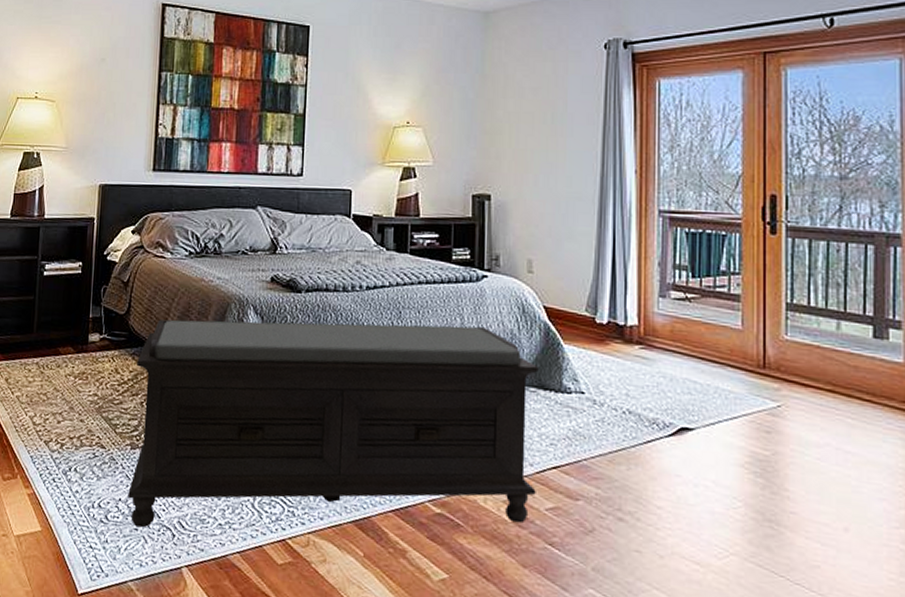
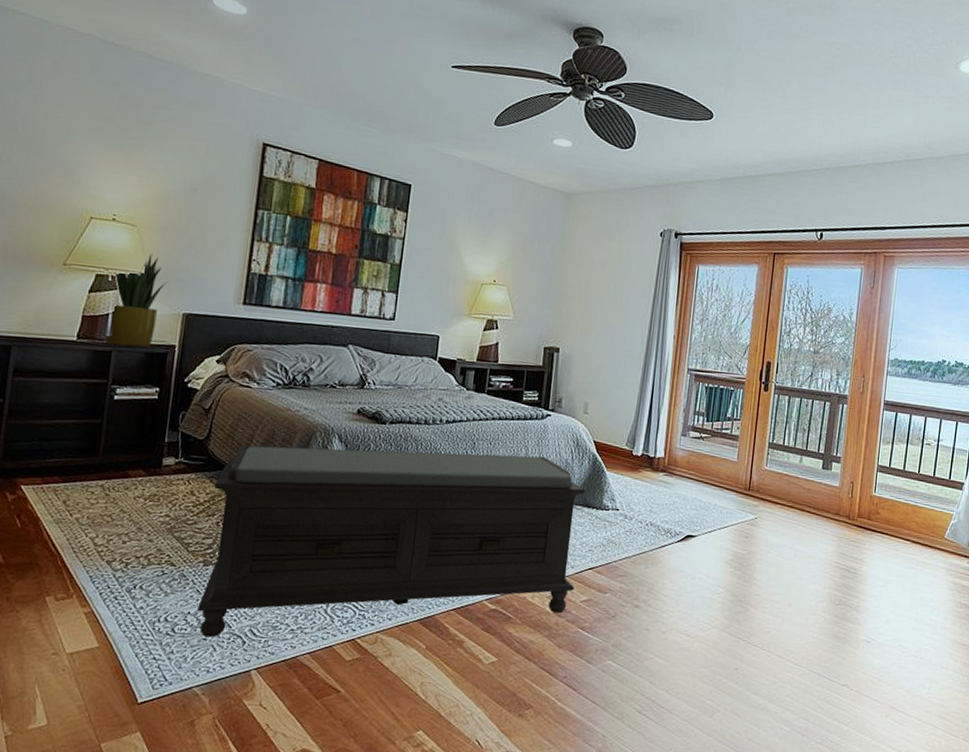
planter: none [32,127,84,222] -> present [103,253,167,347]

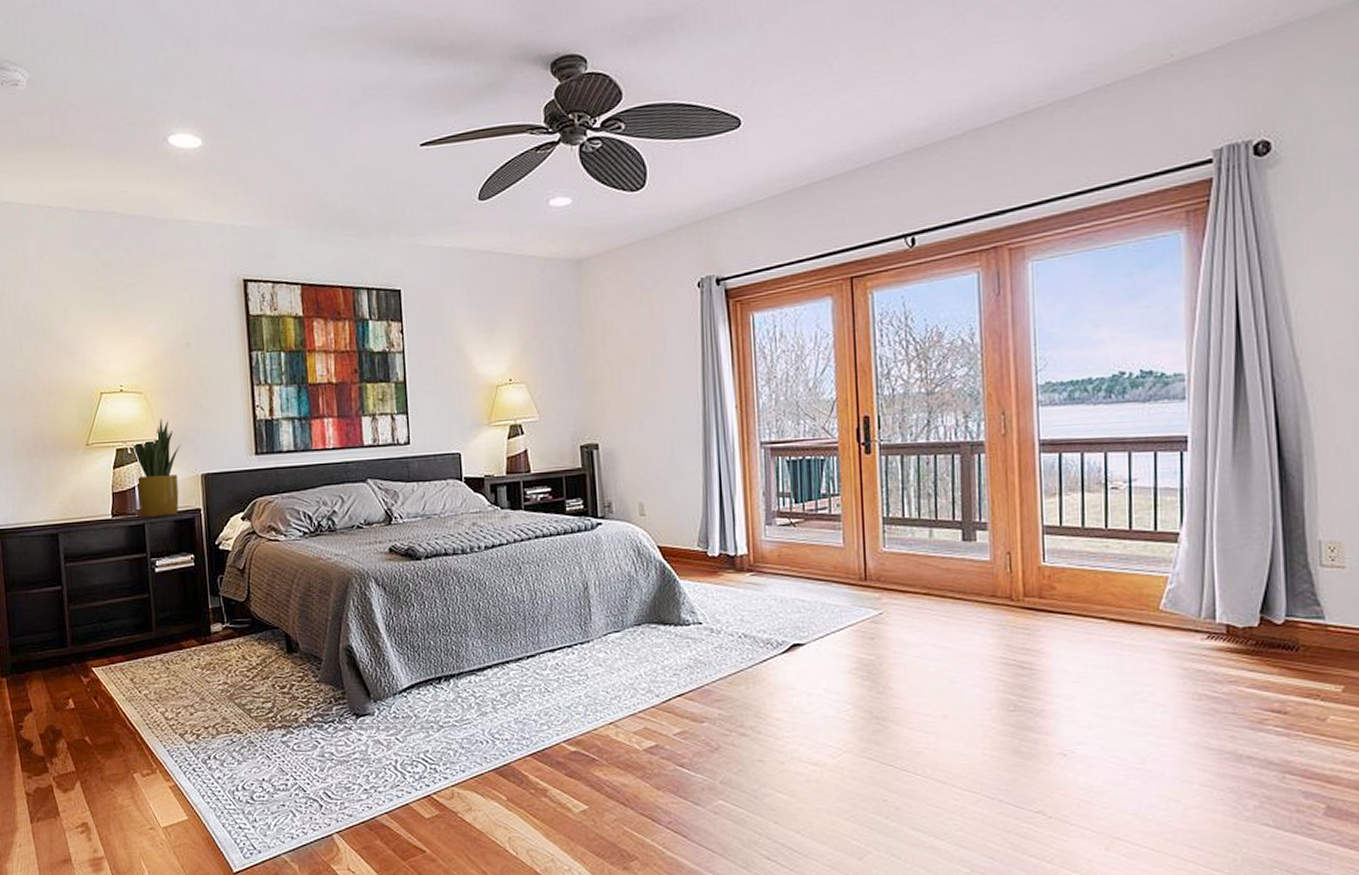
bench: present [197,445,586,638] -> none [262,572,664,803]

